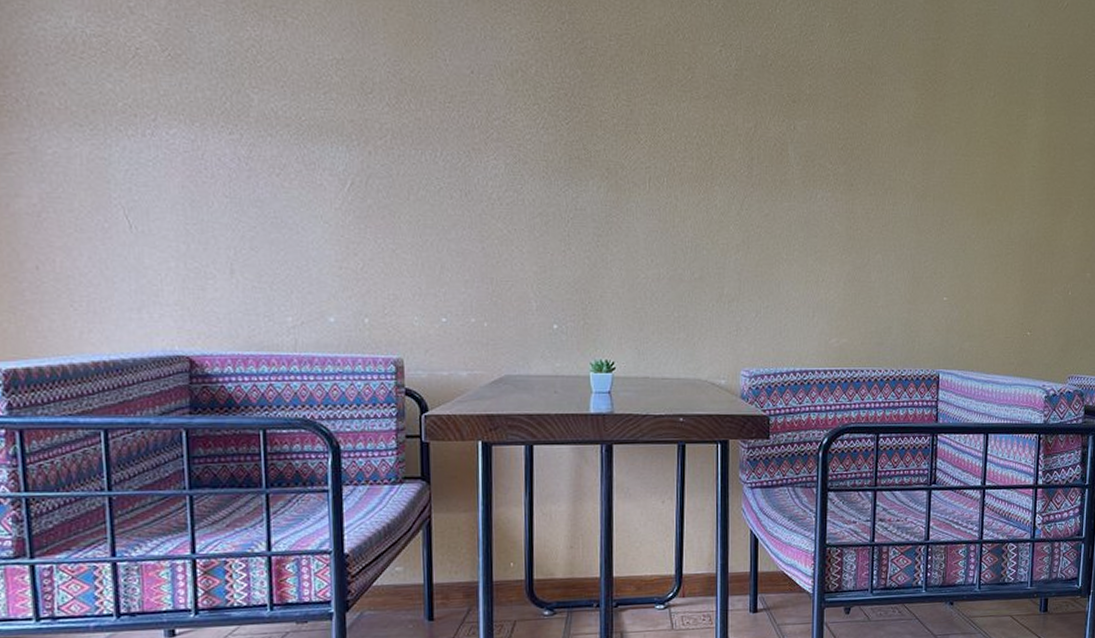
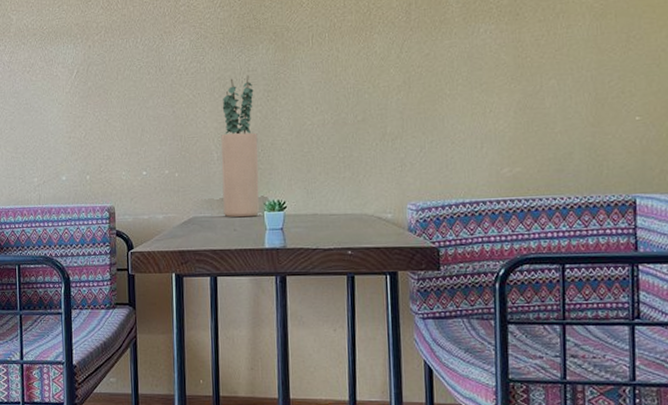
vase: none [541,215,585,378] -> present [221,75,260,218]

